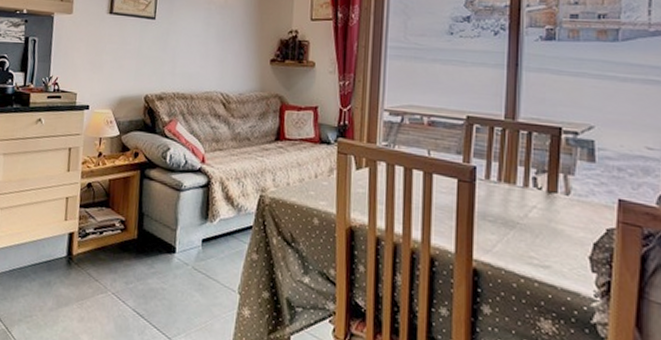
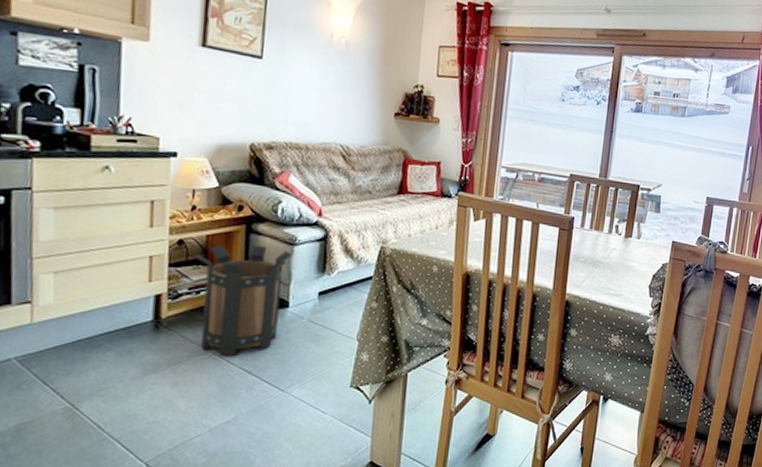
decorative basket: none [99,189,179,299] -> present [194,245,292,357]

